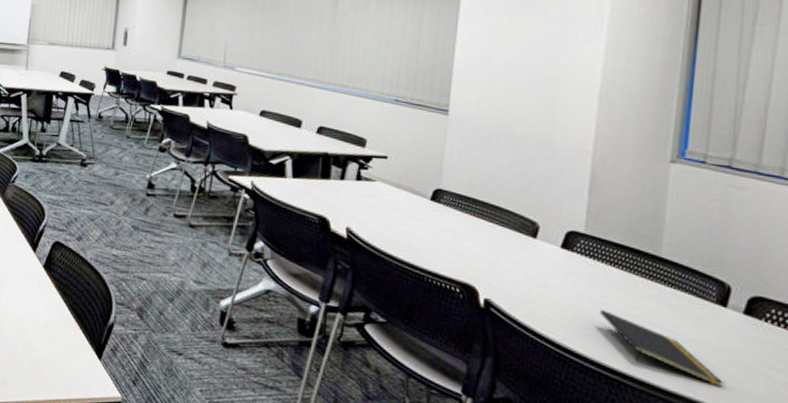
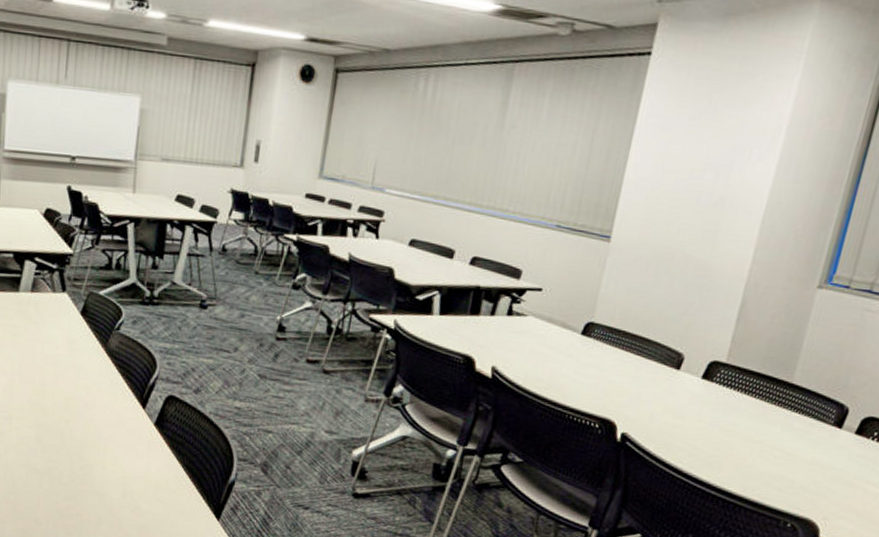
notepad: present [599,310,724,388] -> none [727,437,826,503]

